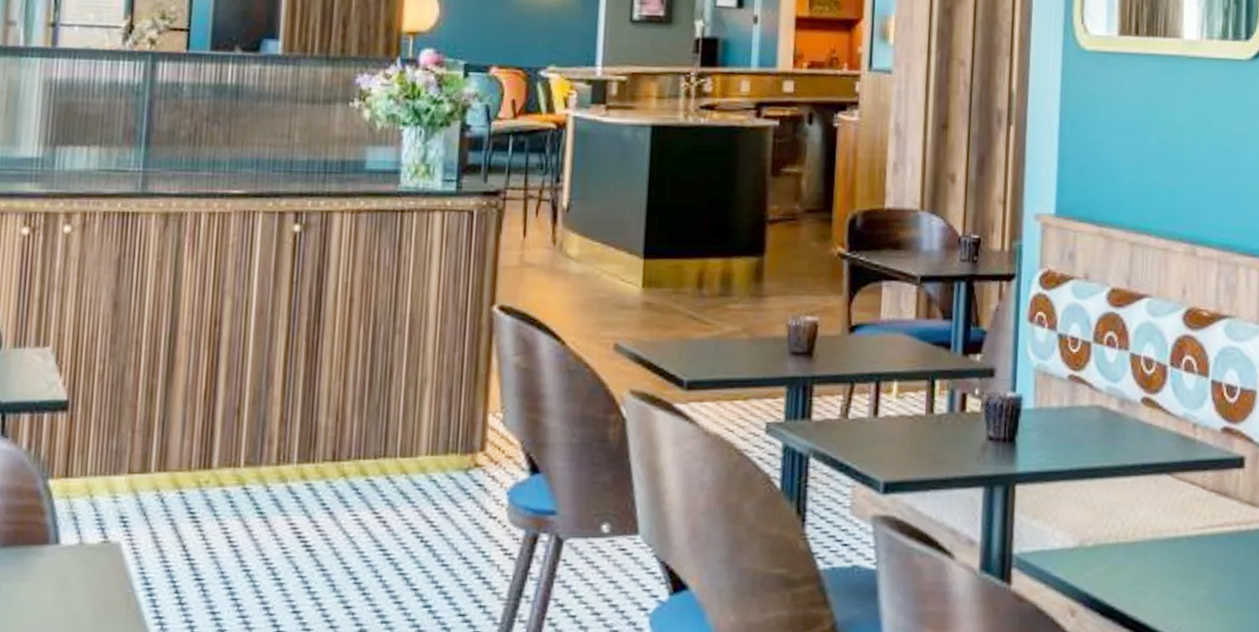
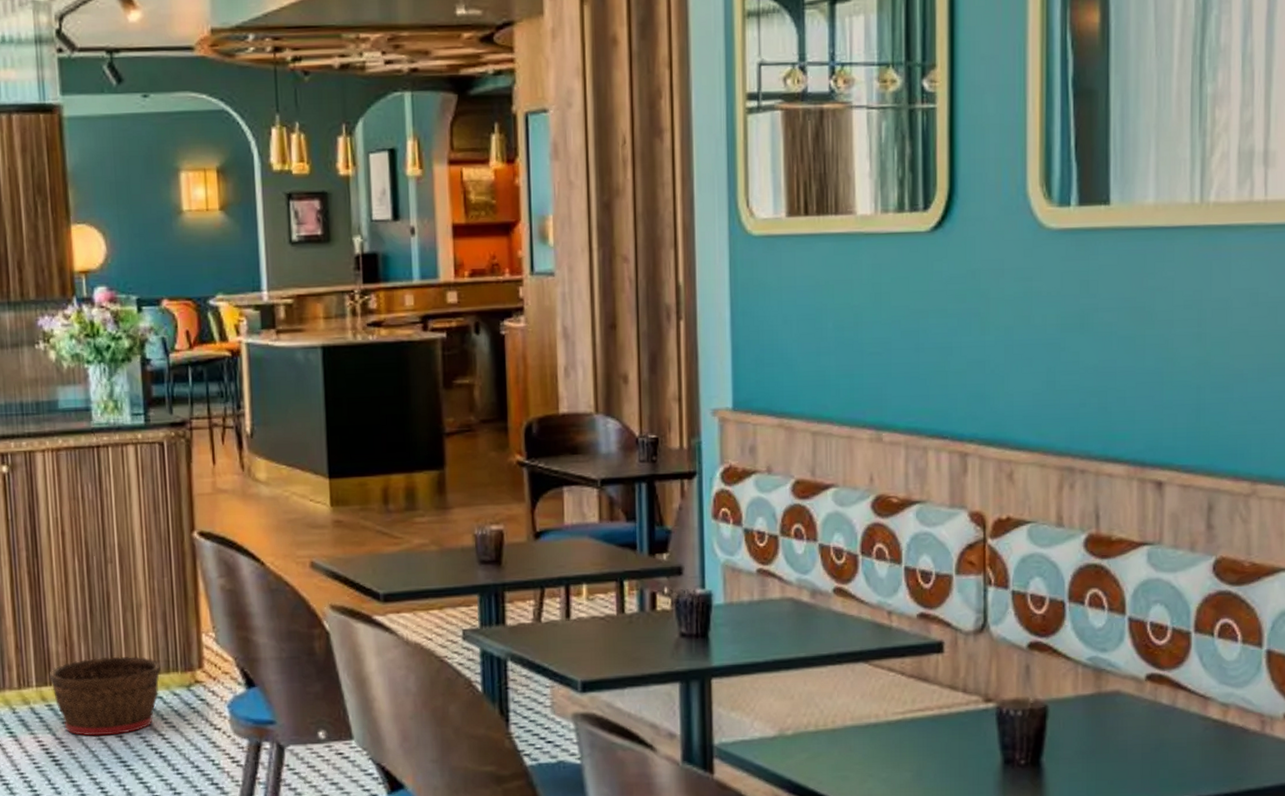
basket: none [313,434,439,520] -> present [49,656,161,736]

